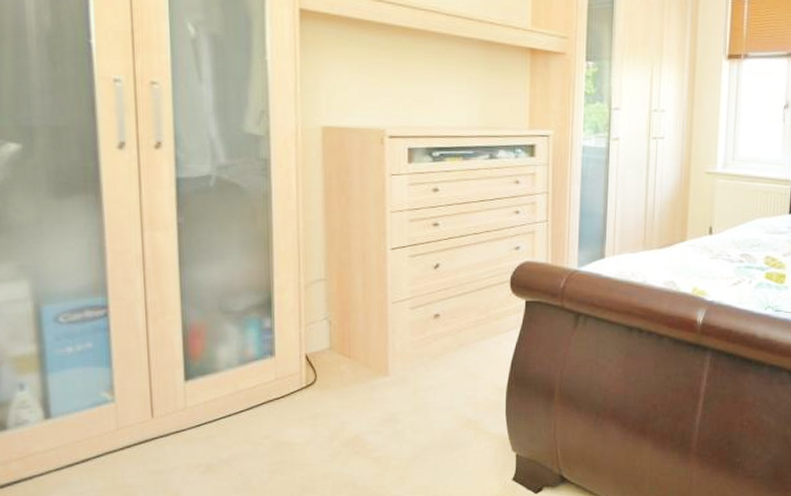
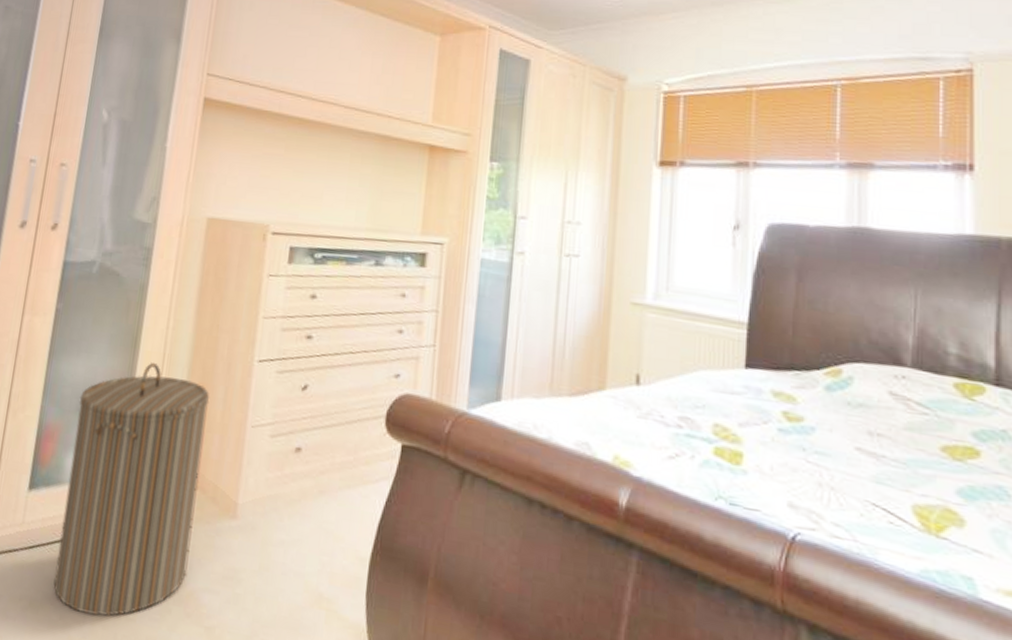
laundry hamper: none [220,260,351,467] -> present [53,362,210,616]

